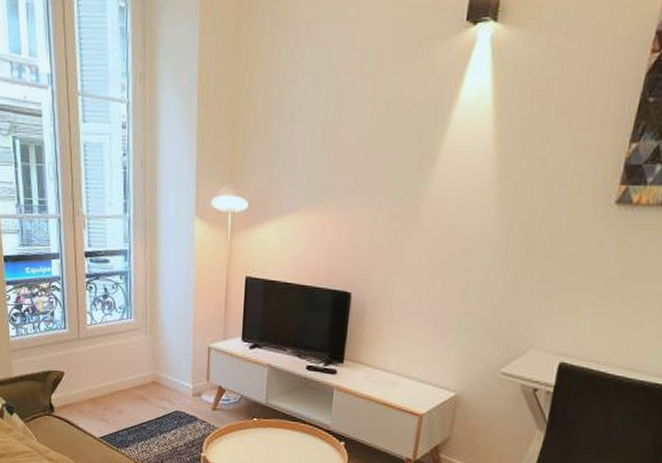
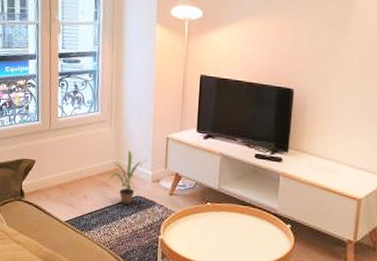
potted plant: none [146,361,188,421] -> present [109,150,148,205]

